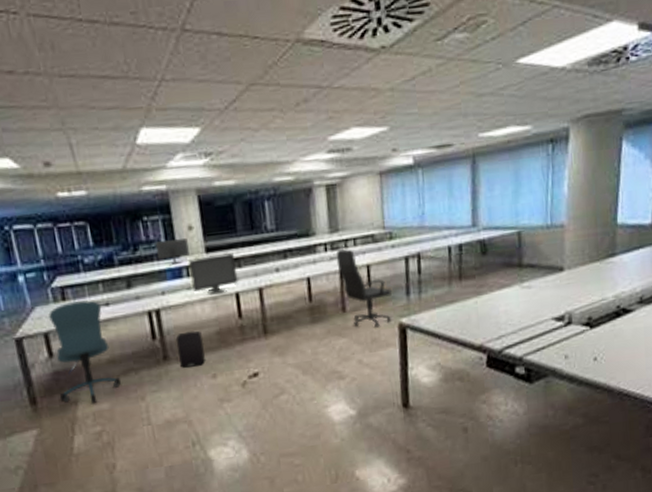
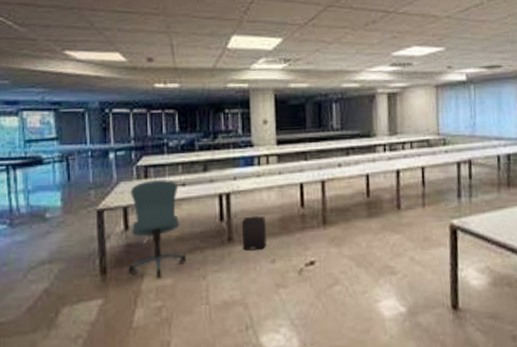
computer monitor: present [155,238,190,265] -> none [233,131,262,153]
monitor: present [188,253,238,296] -> none [260,147,304,185]
office chair: present [336,249,392,328] -> none [394,151,444,227]

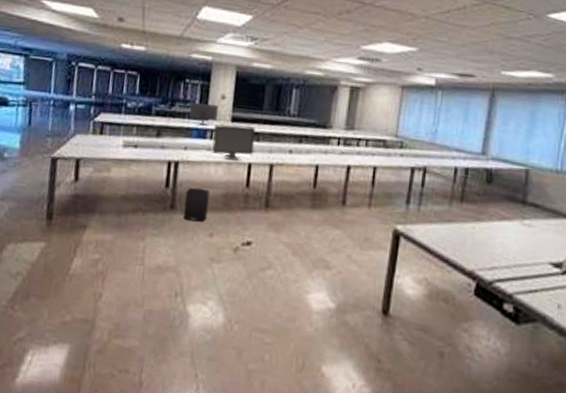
office chair: present [128,179,186,278] -> none [72,136,131,232]
computer monitor: none [233,131,262,153] -> present [188,102,219,126]
monitor: none [260,147,304,185] -> present [212,124,256,162]

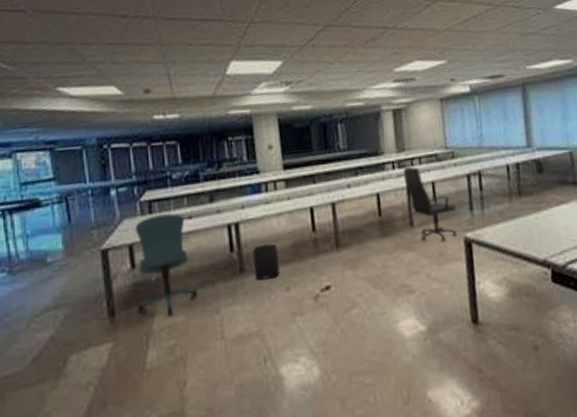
office chair: none [72,136,131,232] -> present [135,213,197,316]
computer monitor: present [188,102,219,126] -> none [237,157,269,181]
monitor: present [212,124,256,162] -> none [267,170,313,211]
office chair: none [346,147,392,228] -> present [403,167,457,242]

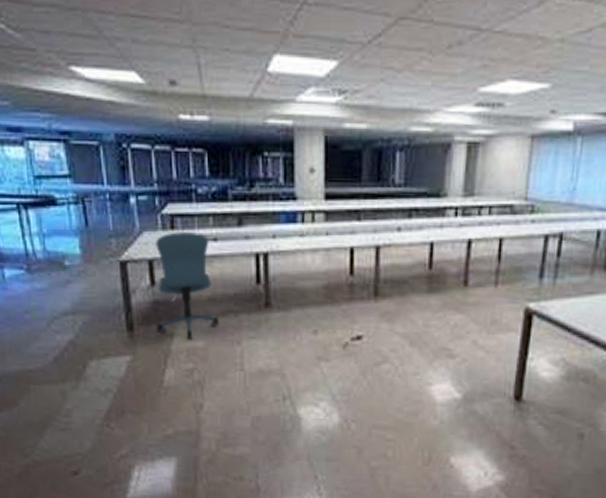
pedal bin: present [252,243,280,280] -> none [280,281,308,319]
office chair: present [403,167,457,242] -> none [466,217,523,309]

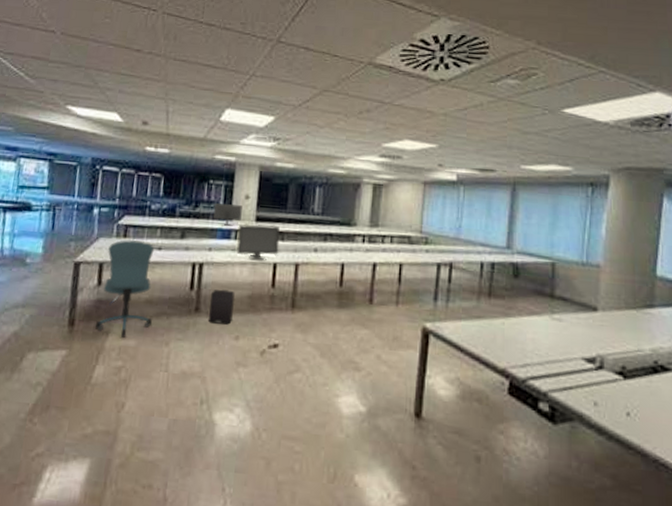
computer monitor: none [272,181,307,207] -> present [212,203,243,226]
pedal bin: none [280,281,308,319] -> present [209,289,235,325]
monitor: none [304,203,356,248] -> present [236,224,280,262]

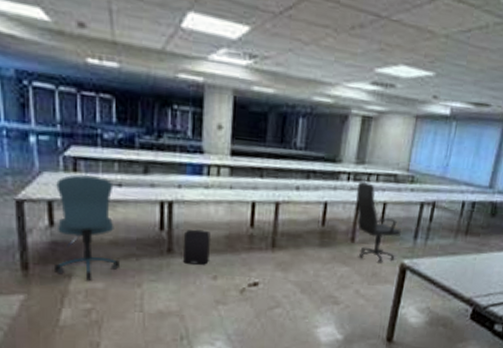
computer monitor: present [212,203,243,226] -> none [180,133,215,161]
monitor: present [236,224,280,262] -> none [210,159,259,201]
office chair: none [371,244,420,327] -> present [356,182,401,263]

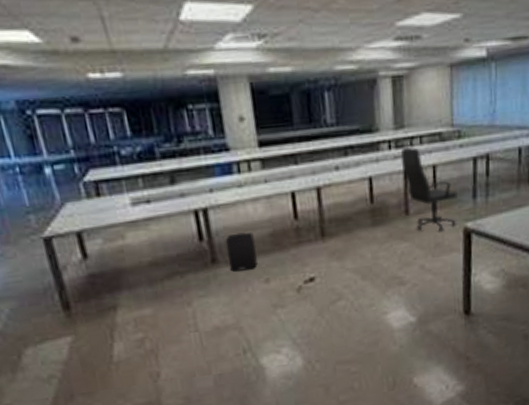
office chair: present [53,174,119,280] -> none [81,196,164,309]

